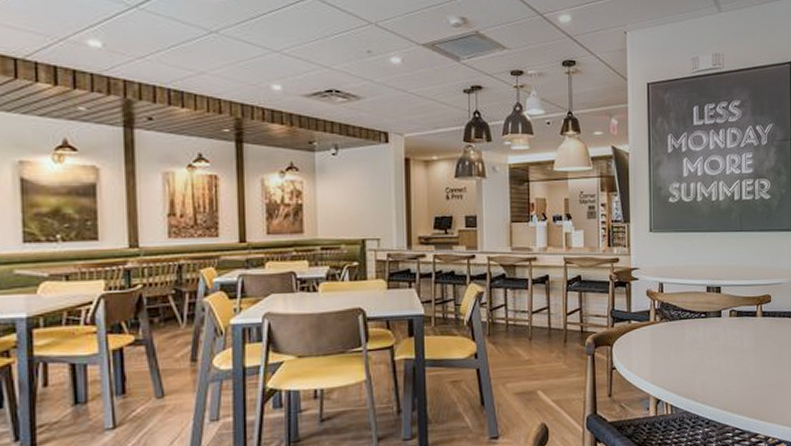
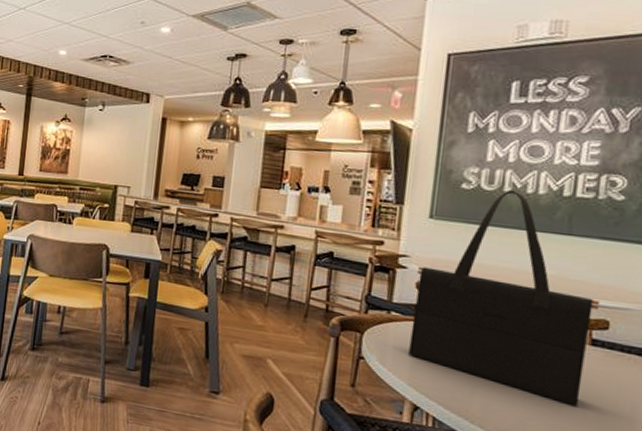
tote bag: none [646,199,765,368] -> present [408,189,601,407]

